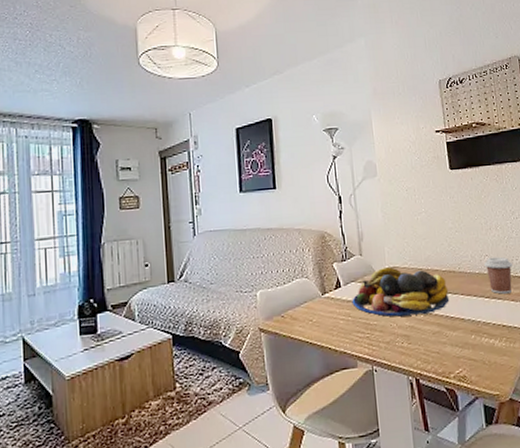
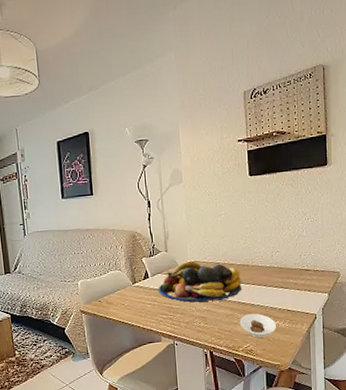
saucer: none [448,330,491,362] -> present [239,313,276,339]
coffee cup: present [484,256,513,294] -> none [275,252,300,284]

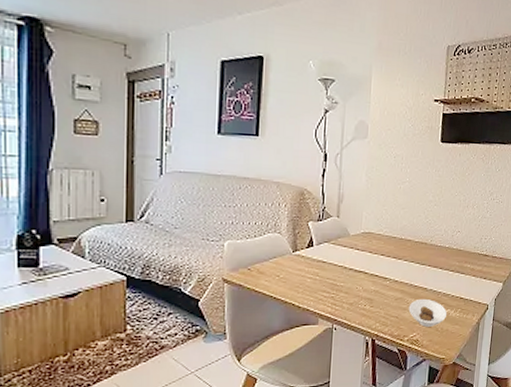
fruit bowl: present [158,261,242,302] -> none [322,232,418,281]

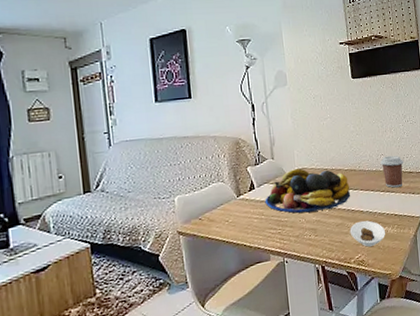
fruit bowl: none [322,232,418,281] -> present [265,168,351,213]
coffee cup: none [455,234,481,269] -> present [380,155,404,188]

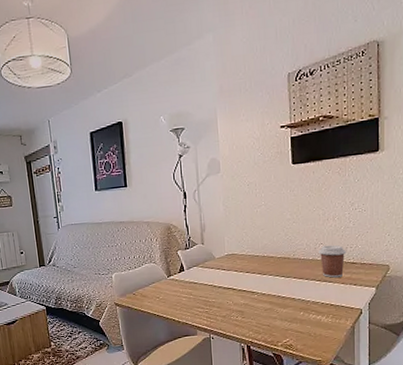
fruit bowl: present [265,168,351,213] -> none [194,254,282,296]
saucer: present [349,220,385,247] -> none [279,307,318,334]

